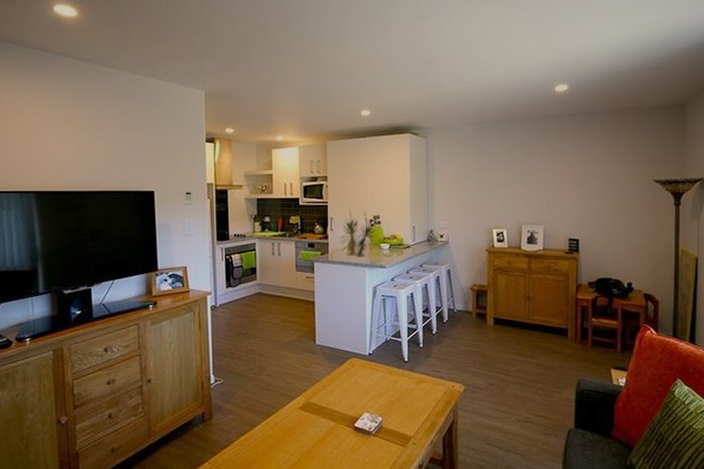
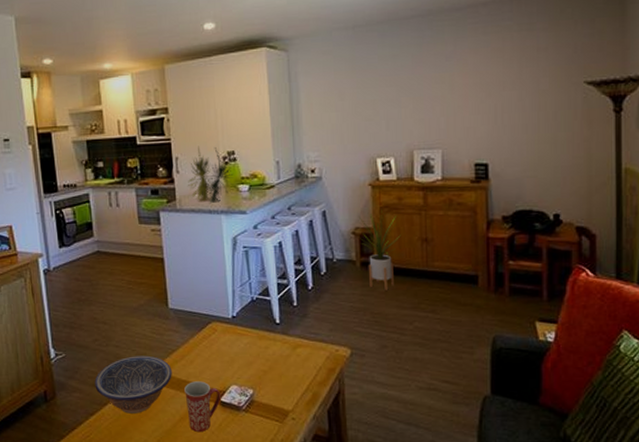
decorative bowl: none [247,384,315,435] -> present [94,355,172,414]
mug: none [324,408,355,452] -> present [184,381,221,432]
house plant: none [475,271,509,338] -> present [359,209,401,290]

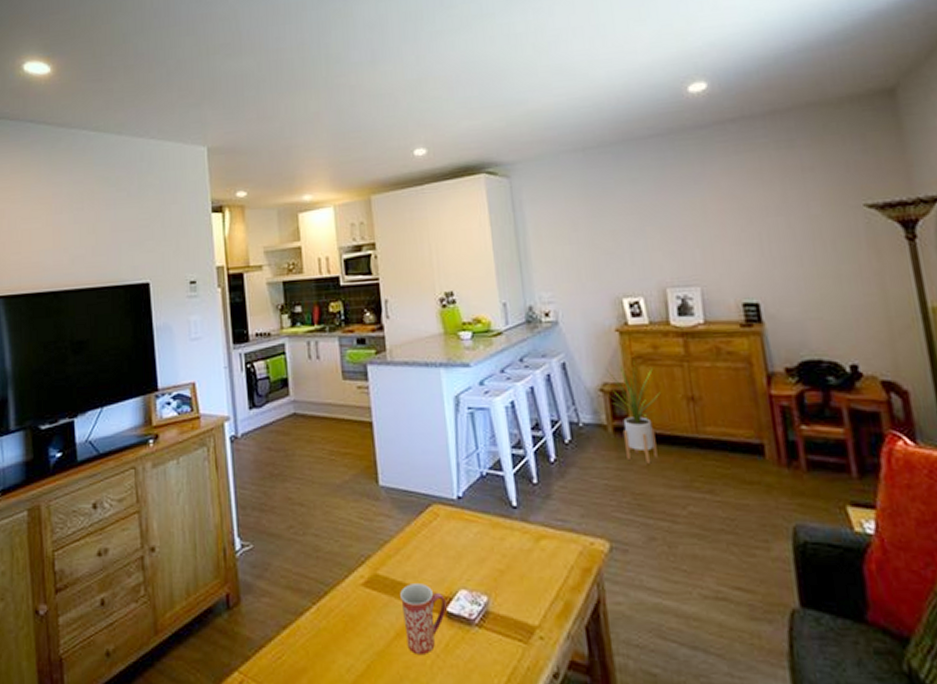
decorative bowl: present [94,355,172,414] -> none [288,548,385,627]
plant: present [188,146,234,203] -> none [400,286,453,354]

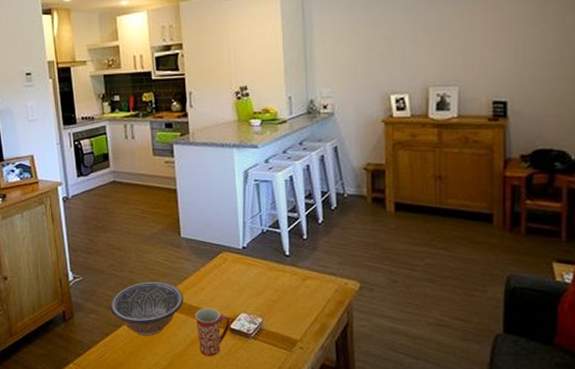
decorative bowl: none [288,548,385,627] -> present [110,281,184,336]
house plant: present [607,360,661,464] -> none [370,146,414,226]

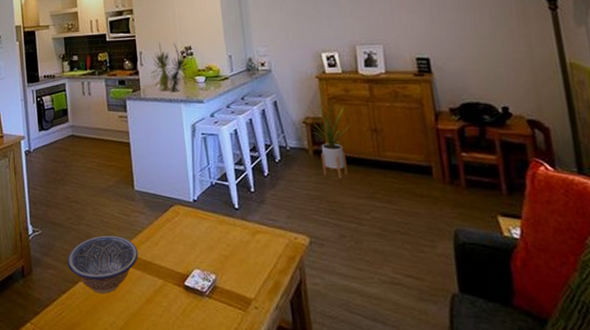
mug: present [195,308,230,356] -> none [150,263,185,316]
plant: none [201,81,246,137] -> present [151,42,191,93]
house plant: none [370,146,414,226] -> present [309,100,351,179]

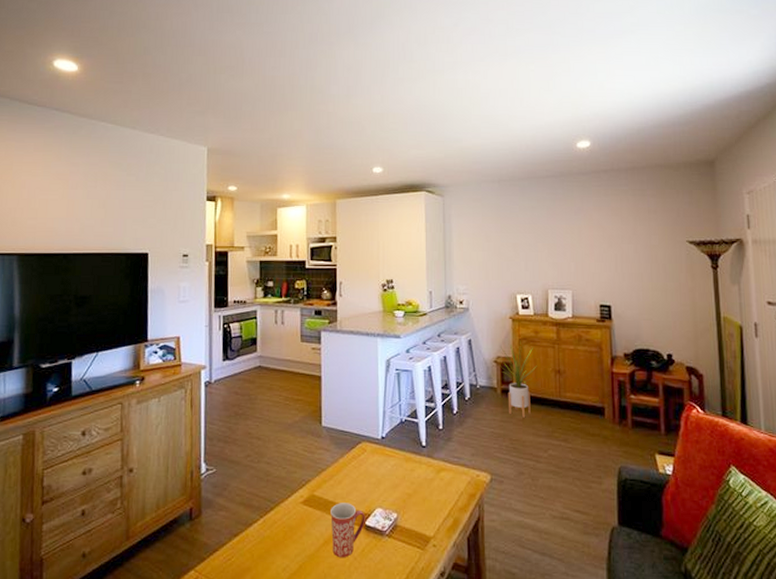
decorative bowl: present [67,235,138,293] -> none [242,474,320,536]
mug: none [150,263,185,316] -> present [330,503,365,557]
plant: present [151,42,191,93] -> none [349,273,391,326]

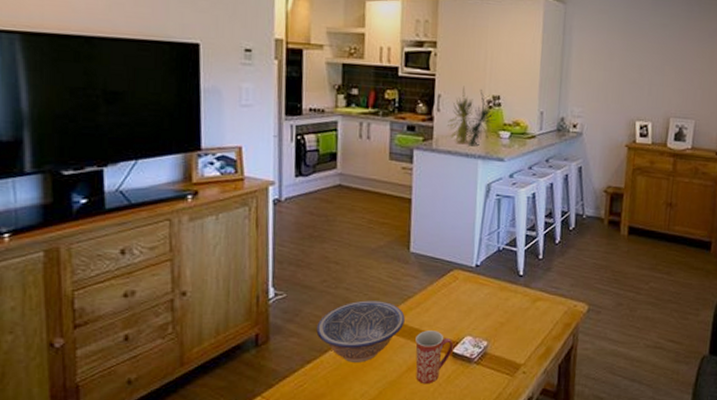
decorative bowl: none [242,474,320,536] -> present [316,300,405,362]
plant: none [349,273,391,326] -> present [448,86,496,147]
house plant: present [500,341,537,418] -> none [610,171,649,250]

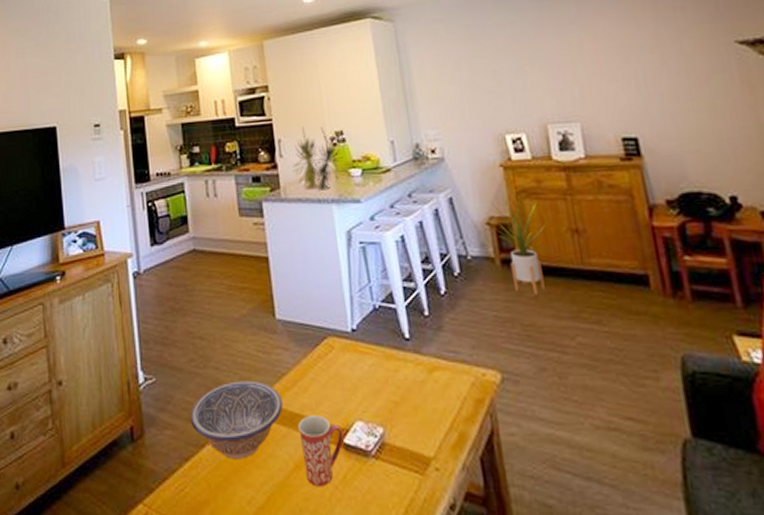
house plant: none [610,171,649,250] -> present [493,194,546,295]

